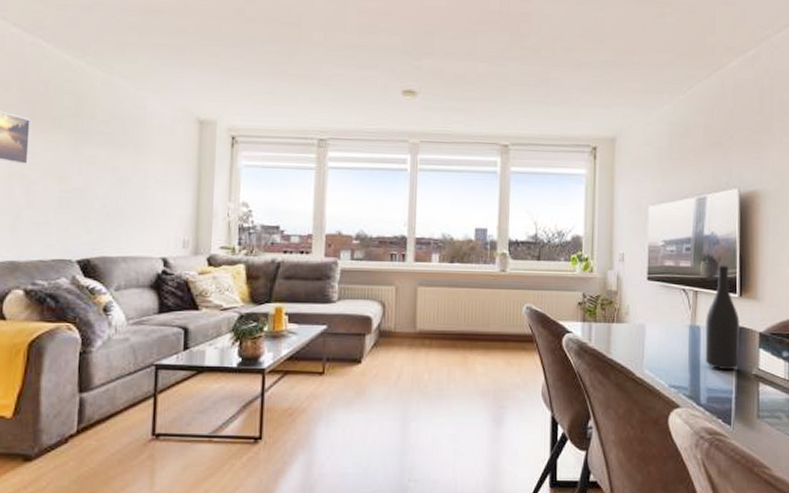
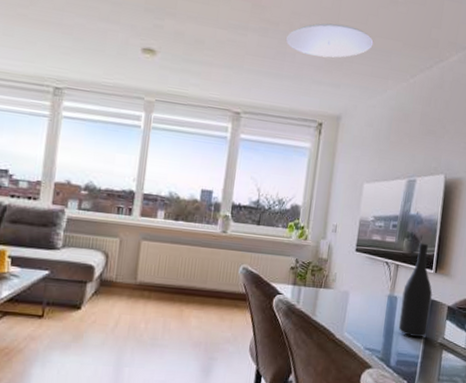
ceiling lamp: none [548,42,643,79] -> present [285,23,374,58]

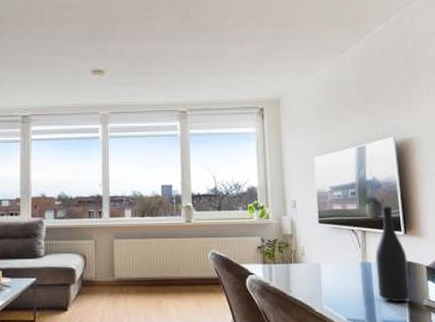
ceiling lamp: present [285,23,374,58] -> none [216,19,298,50]

